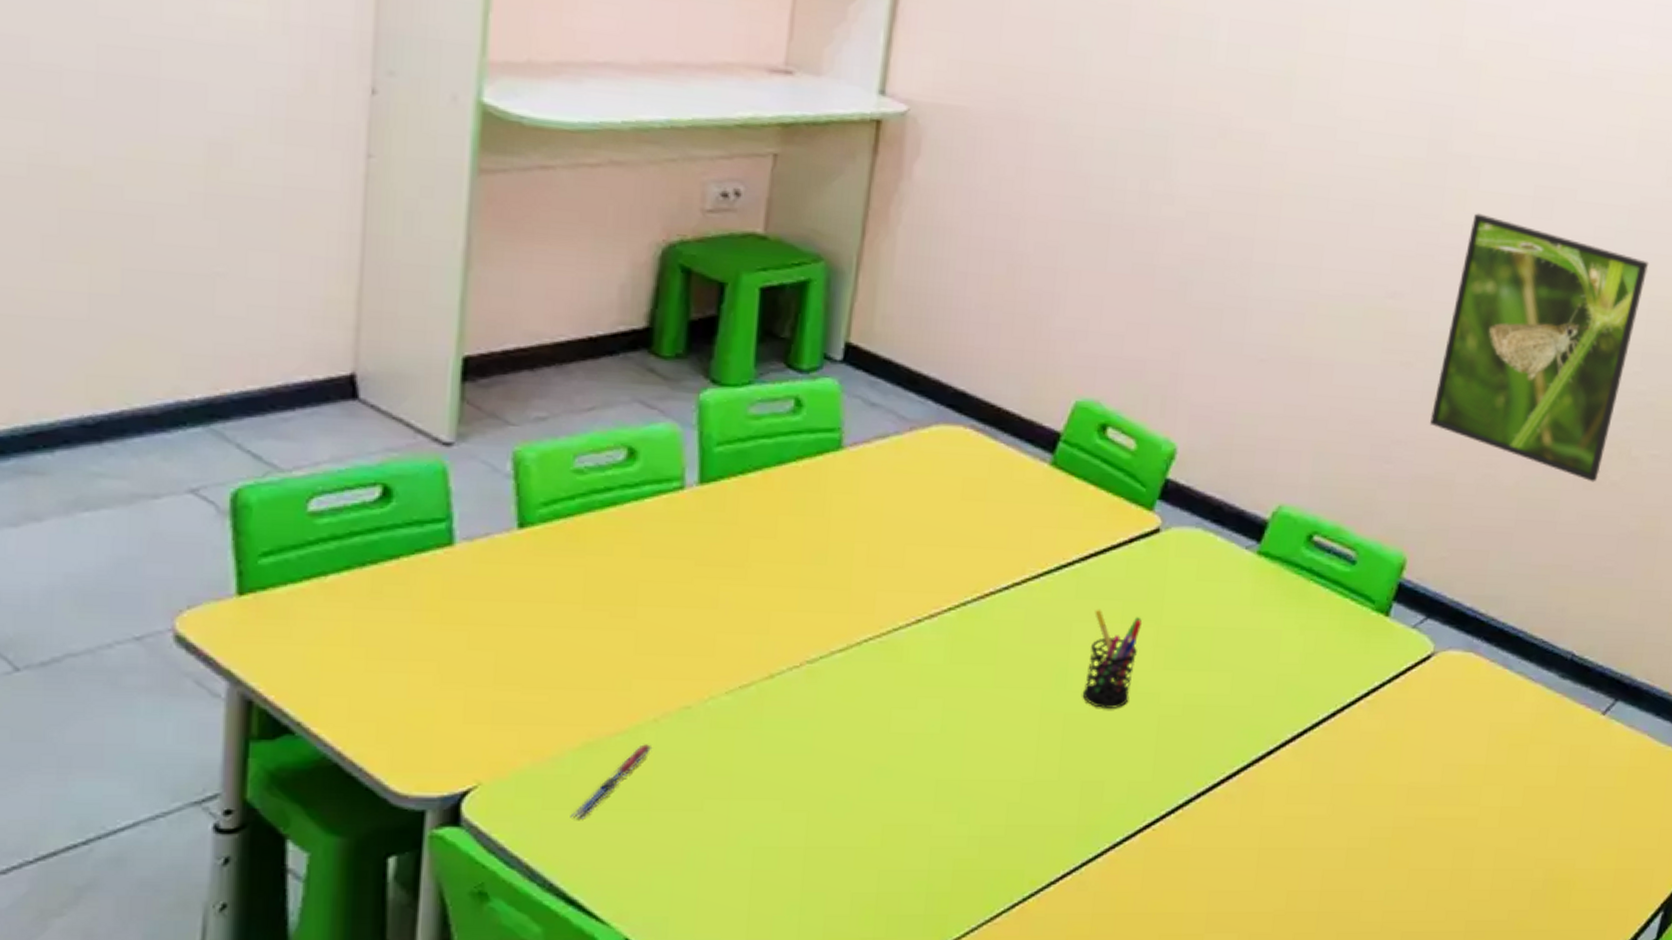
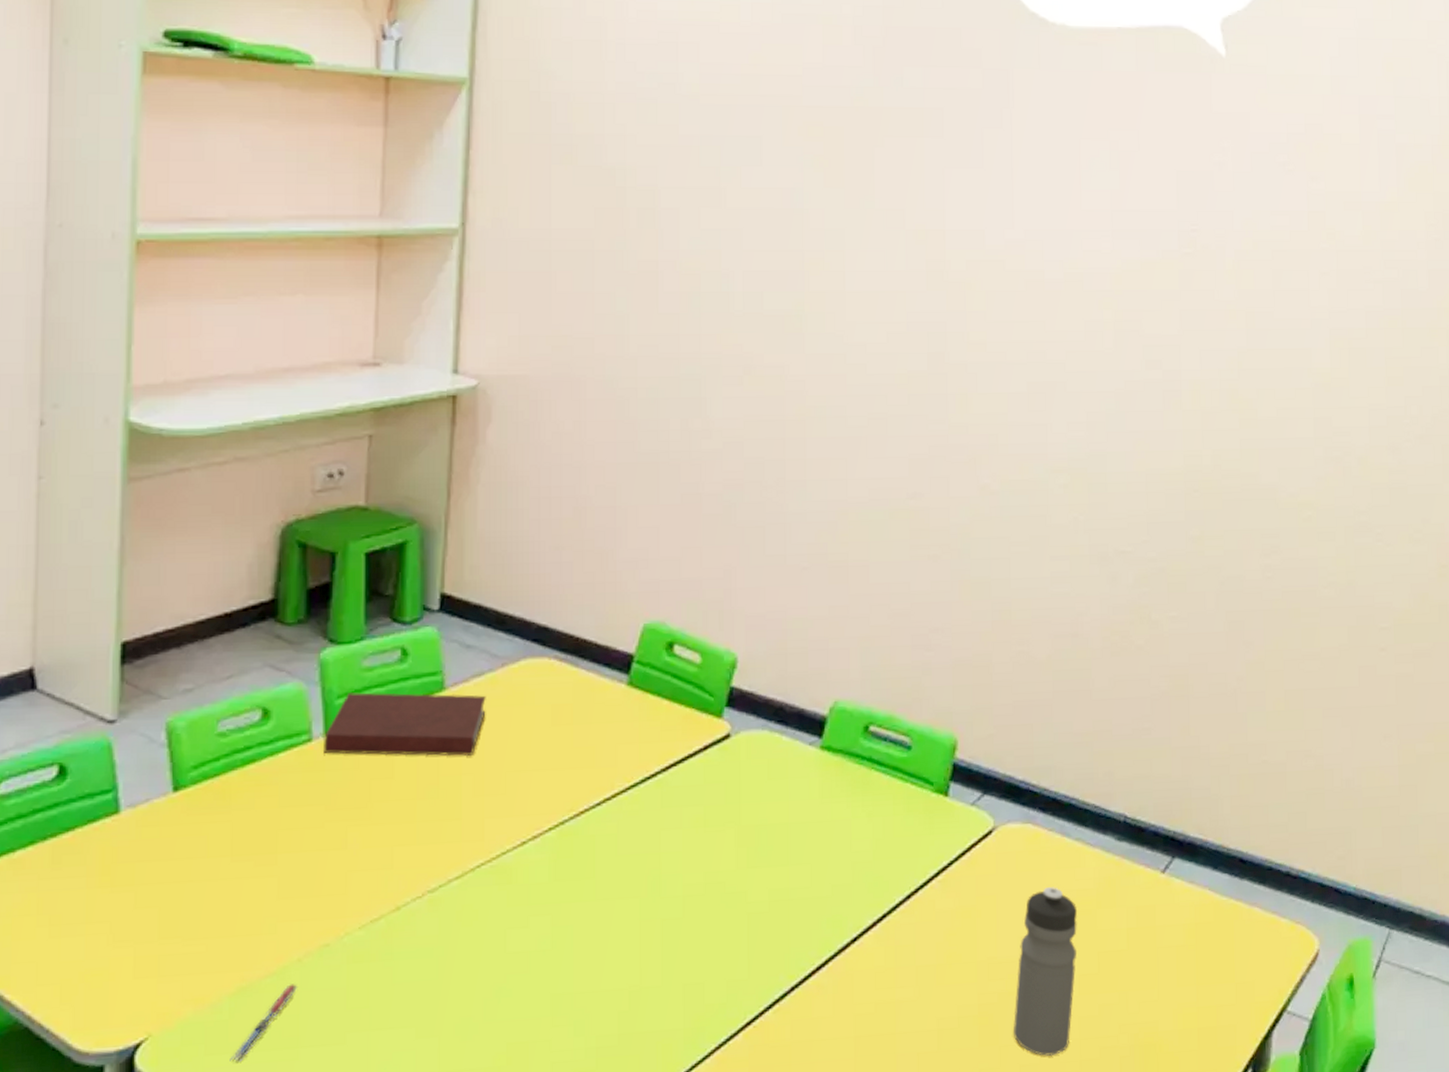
notebook: none [697,441,889,523] -> present [324,692,486,756]
pen holder: present [1082,609,1143,708] -> none [676,815,724,911]
water bottle: none [1425,718,1510,883] -> present [1013,887,1078,1056]
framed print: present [1429,213,1649,483] -> none [961,413,1141,649]

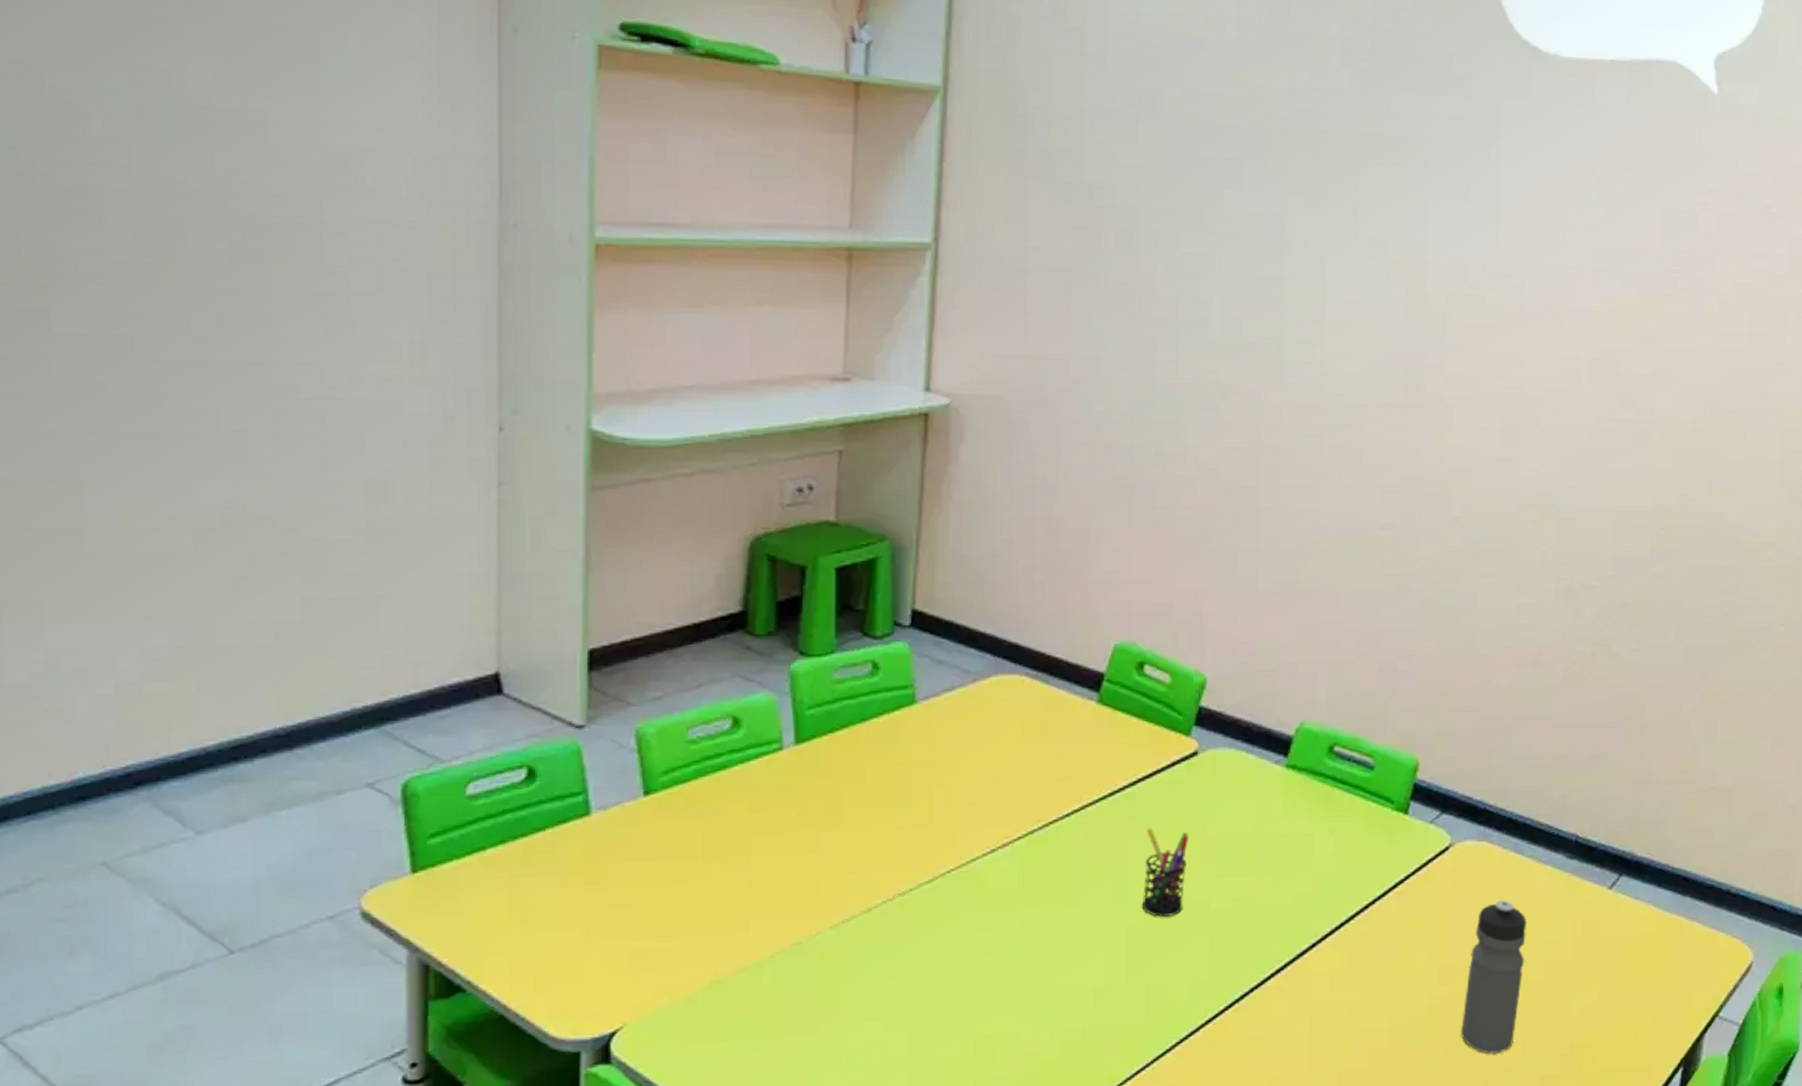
pen: present [229,984,298,1062] -> none [704,978,771,1050]
notebook: present [324,692,486,756] -> none [795,704,957,767]
pen holder: none [676,815,724,911] -> present [1141,827,1190,917]

